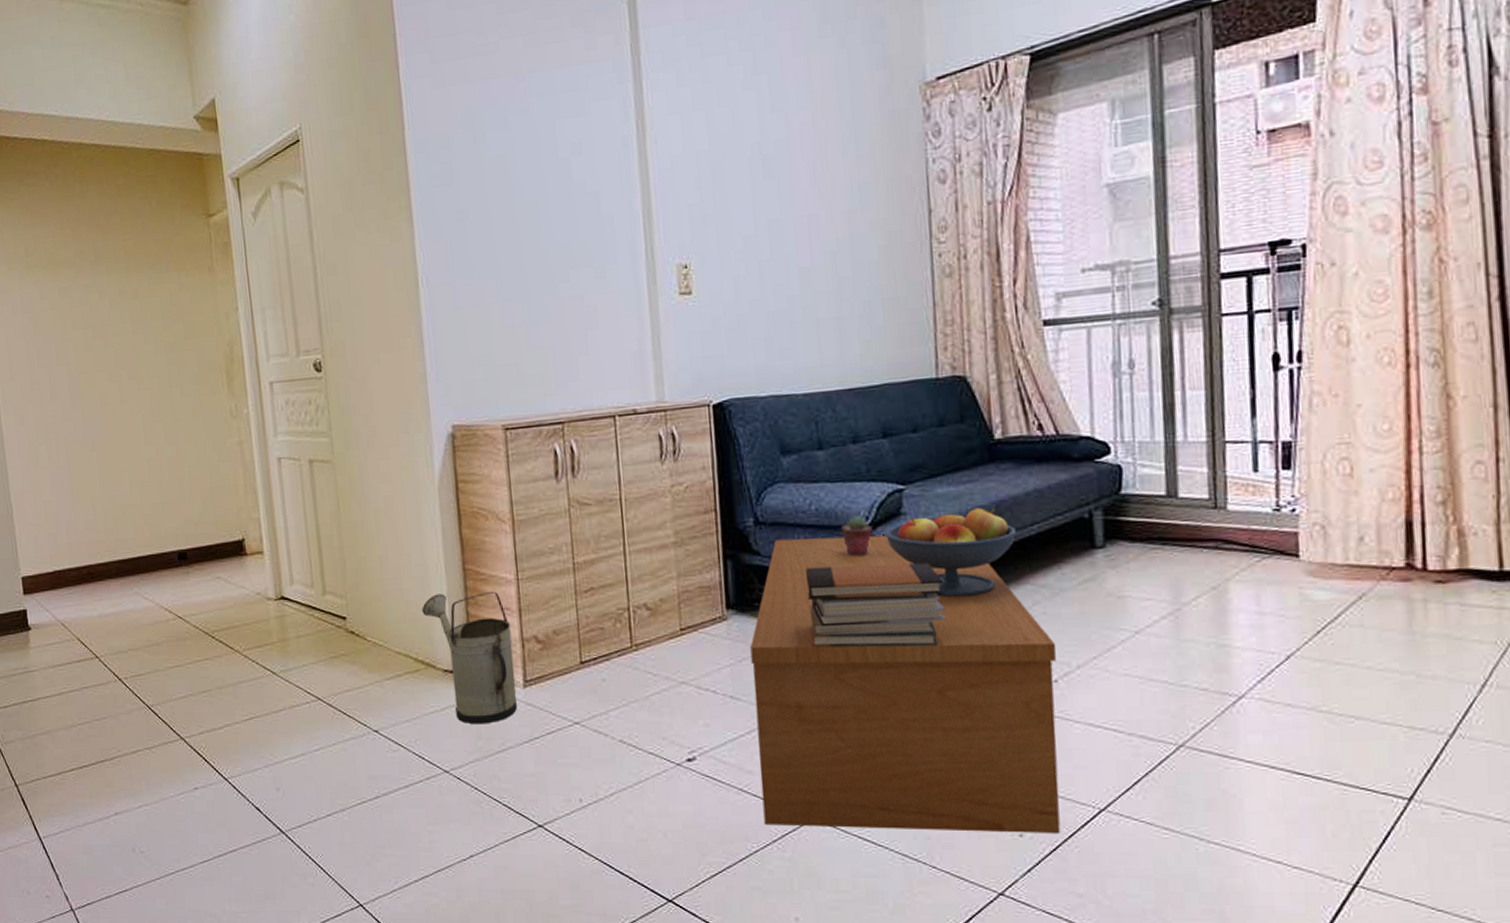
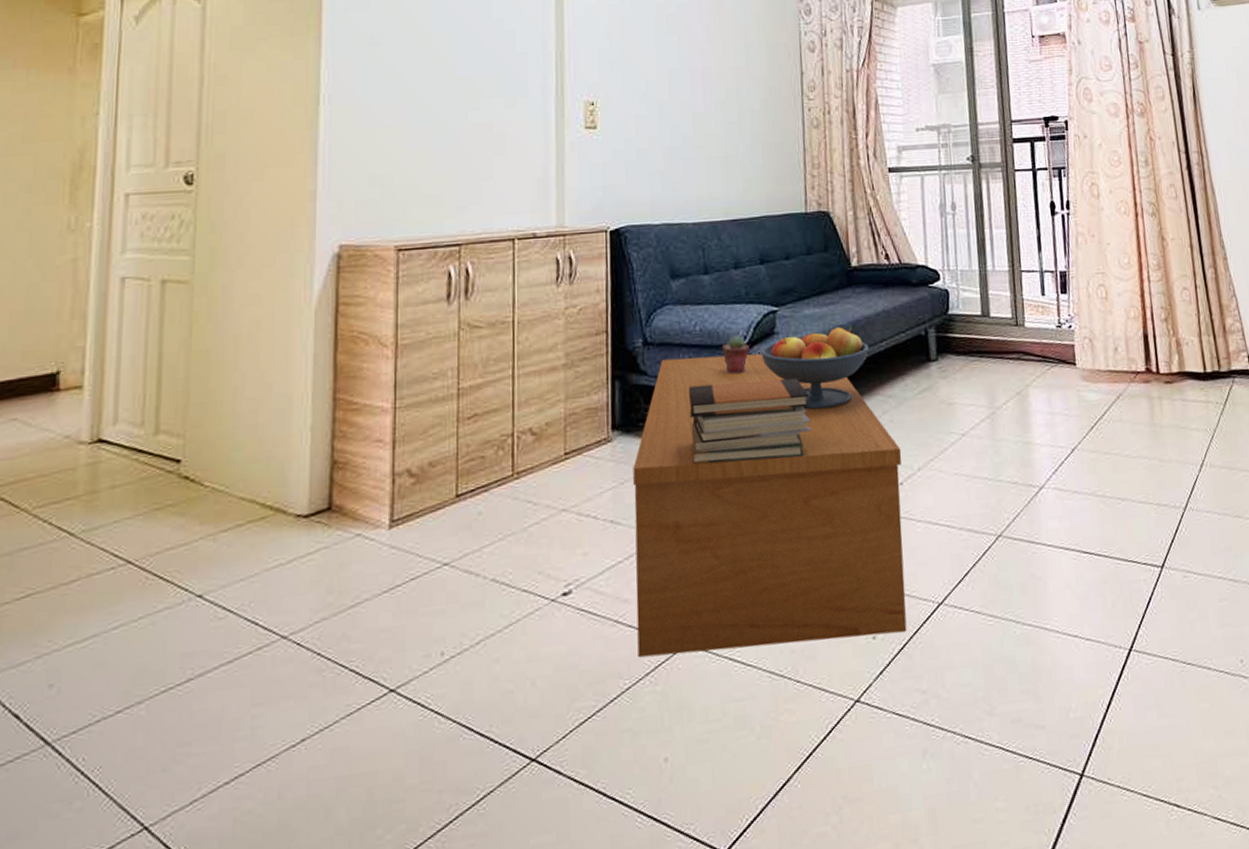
watering can: present [422,591,517,725] -> none [278,421,381,577]

